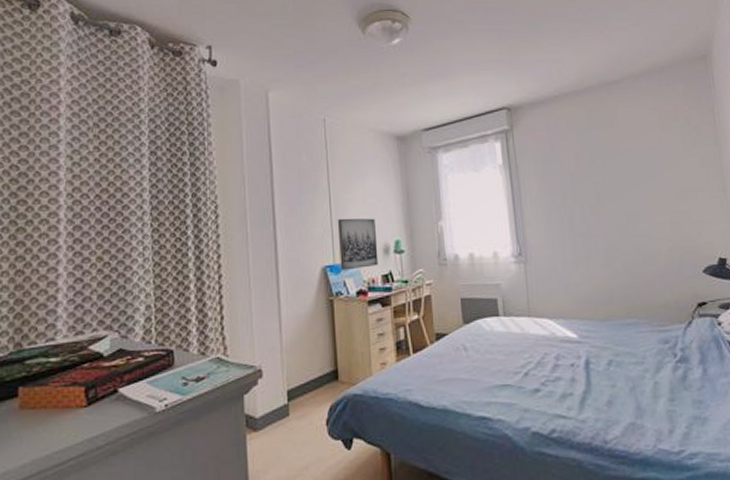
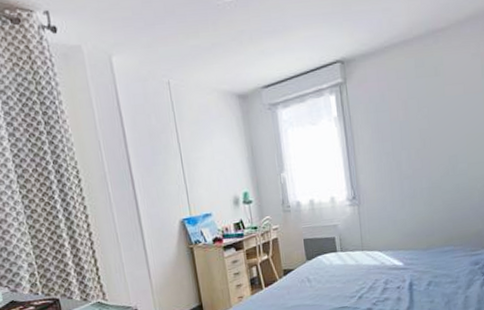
wall art: present [337,218,379,271] -> none [190,173,230,222]

